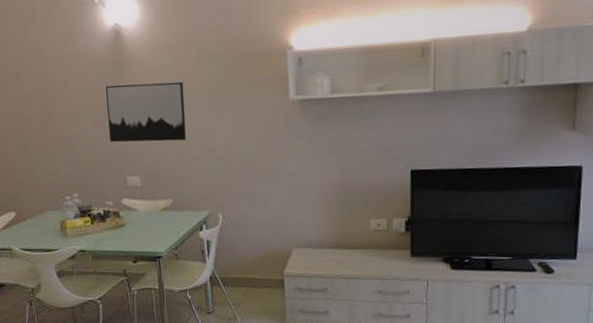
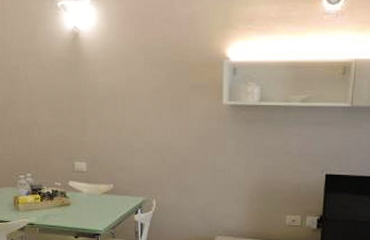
wall art: present [106,81,187,143] -> none [62,81,130,133]

